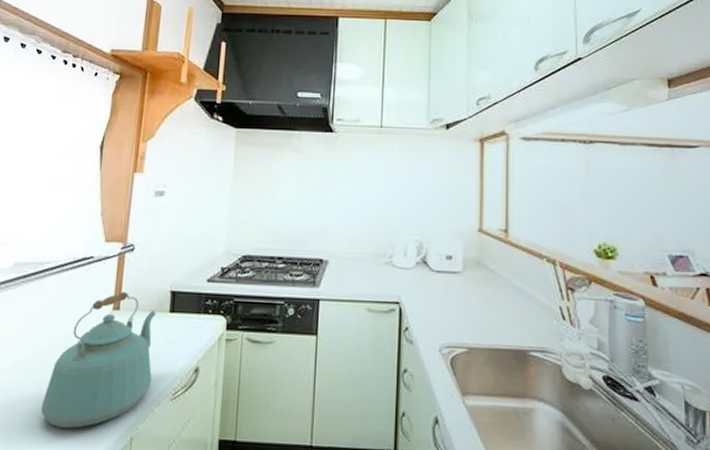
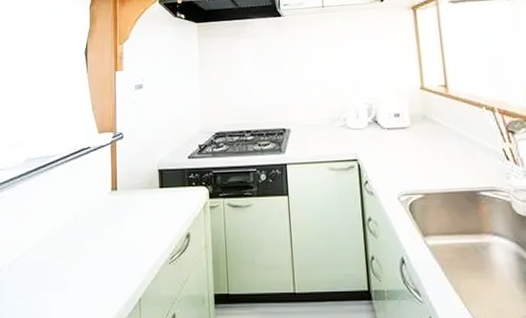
kettle: present [41,291,156,428] -> none [62,173,151,295]

